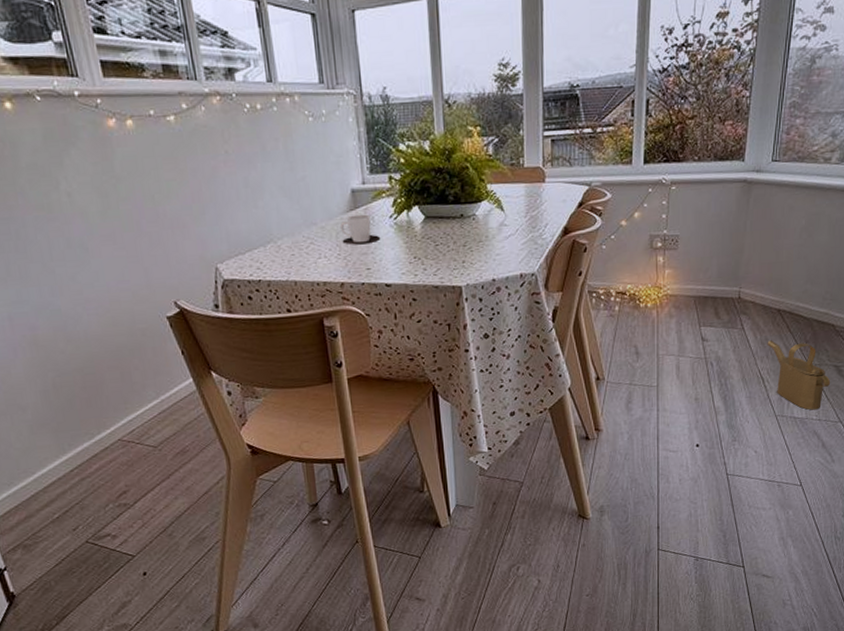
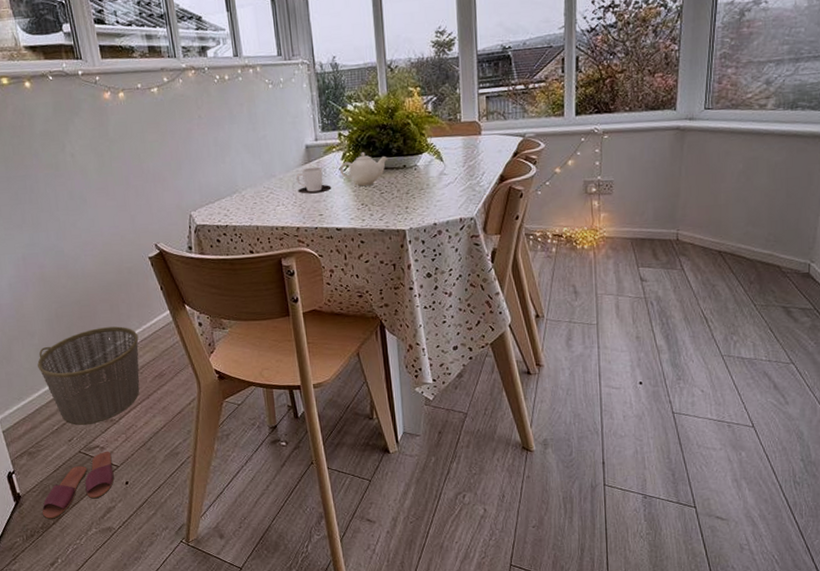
basket: none [31,397,159,512] -> present [37,326,140,425]
slippers: none [42,540,130,620] -> present [42,452,114,519]
teapot: none [390,198,444,238] -> present [340,152,388,187]
watering can: present [767,340,830,410] -> none [709,281,778,351]

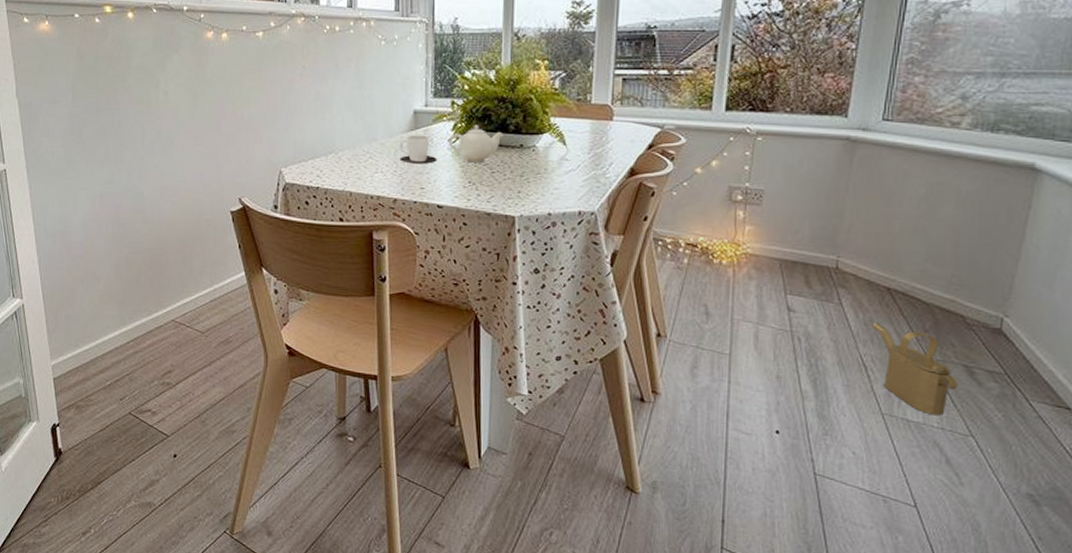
basket: present [37,326,140,425] -> none [99,280,208,385]
slippers: present [42,452,114,519] -> none [82,417,163,483]
watering can: none [709,281,778,351] -> present [872,322,957,416]

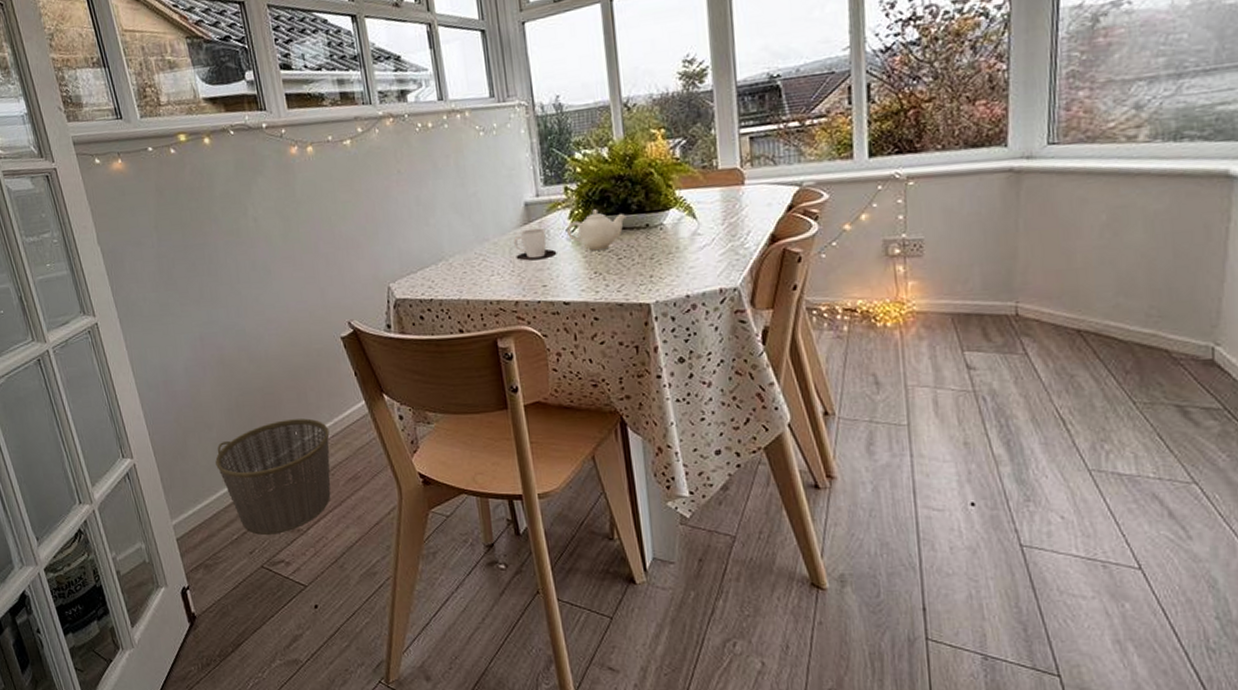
basket: none [99,280,208,385] -> present [215,418,331,535]
watering can: present [872,322,957,416] -> none [1065,370,1171,465]

